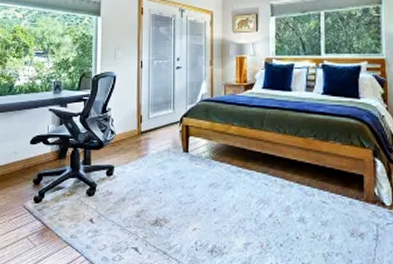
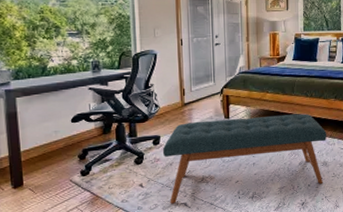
bench: none [115,152,303,247] -> present [162,114,326,204]

